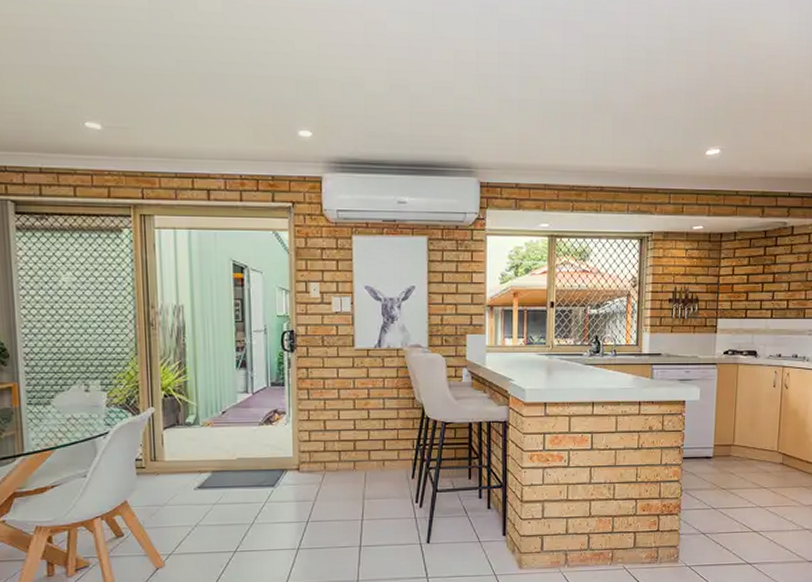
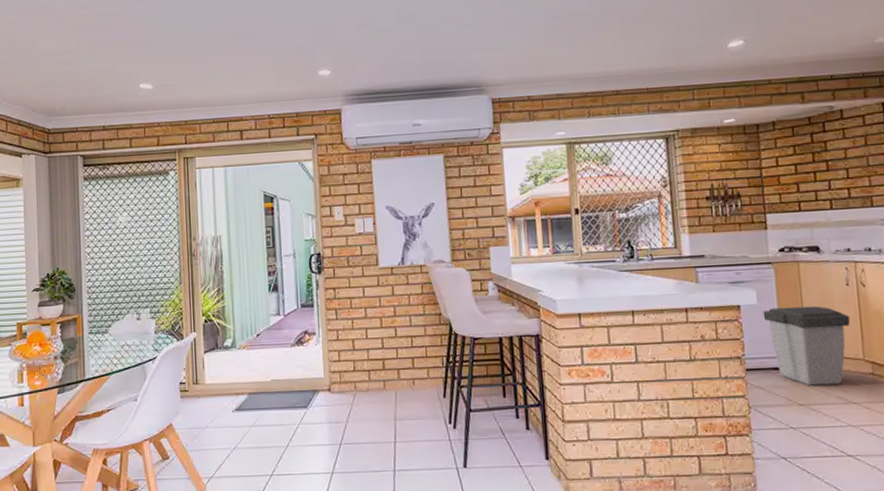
trash can: none [703,404,772,473] -> present [763,305,851,386]

